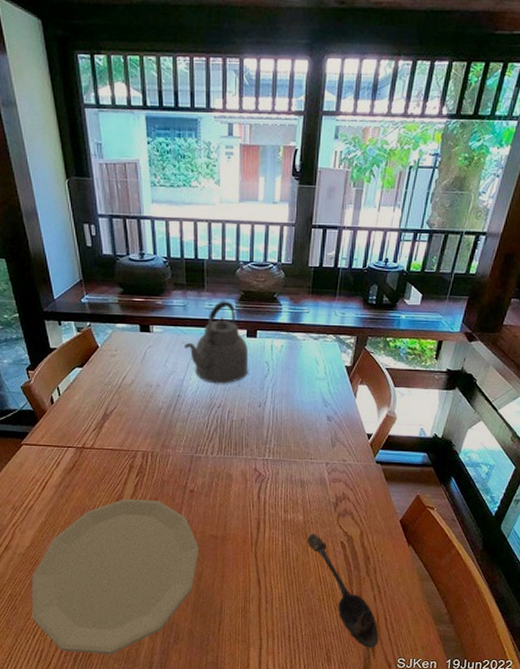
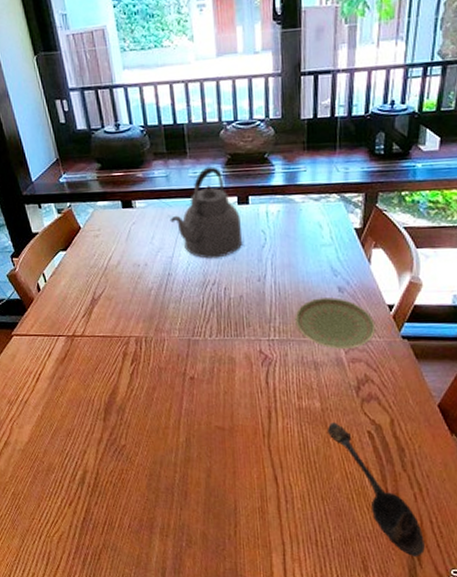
plate: present [31,499,200,655] -> none [33,389,206,559]
plate: none [288,425,356,470] -> present [295,297,376,349]

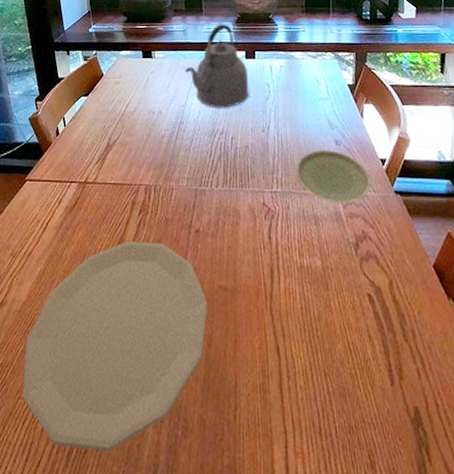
plate: none [33,389,206,559] -> present [23,242,208,453]
spoon: present [328,423,425,556] -> none [329,283,433,449]

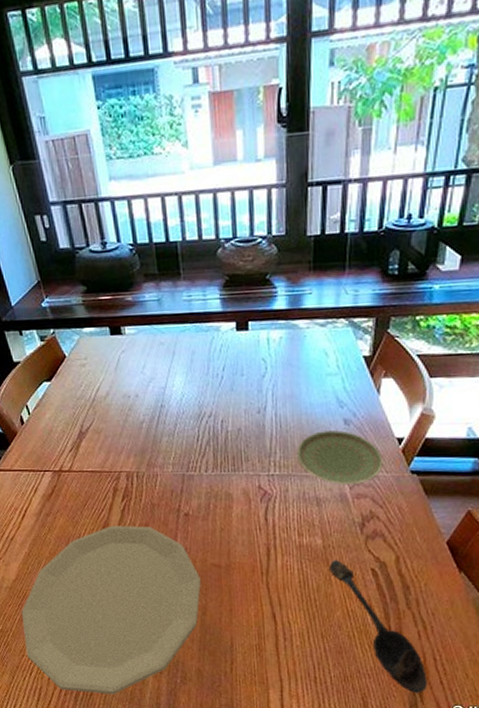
kettle: present [184,24,250,108] -> none [162,289,242,389]
spoon: none [329,283,433,449] -> present [330,560,427,693]

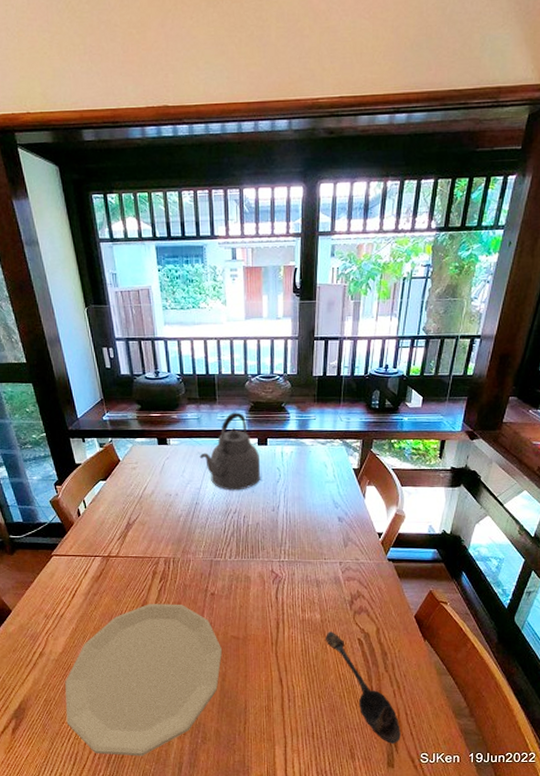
kettle: none [162,289,242,389] -> present [199,412,261,491]
plate: present [297,430,383,484] -> none [302,526,367,569]

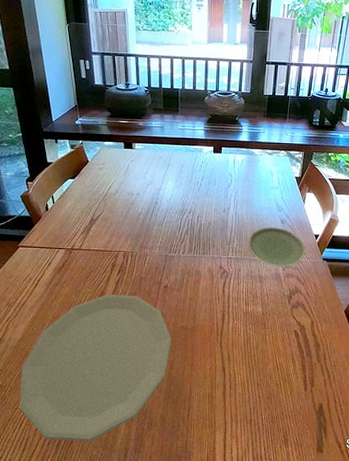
kettle: present [199,412,261,491] -> none [160,123,215,193]
plate: none [302,526,367,569] -> present [248,227,305,266]
spoon: present [326,632,401,744] -> none [266,324,330,430]

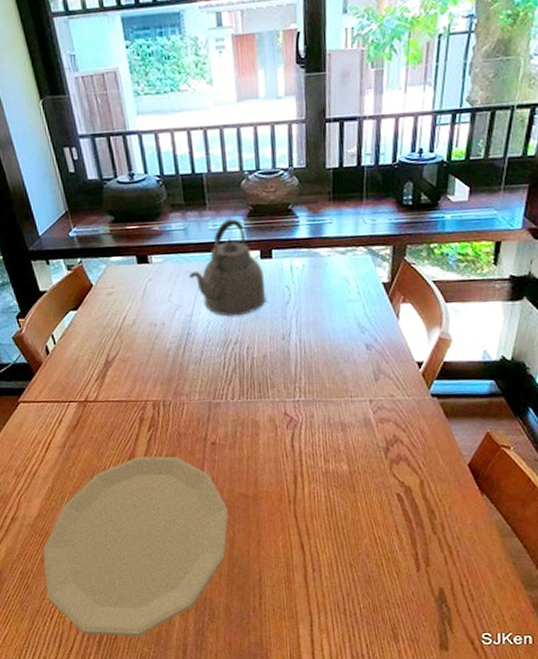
kettle: none [160,123,215,193] -> present [188,219,266,317]
plate: present [248,227,305,266] -> none [321,355,405,409]

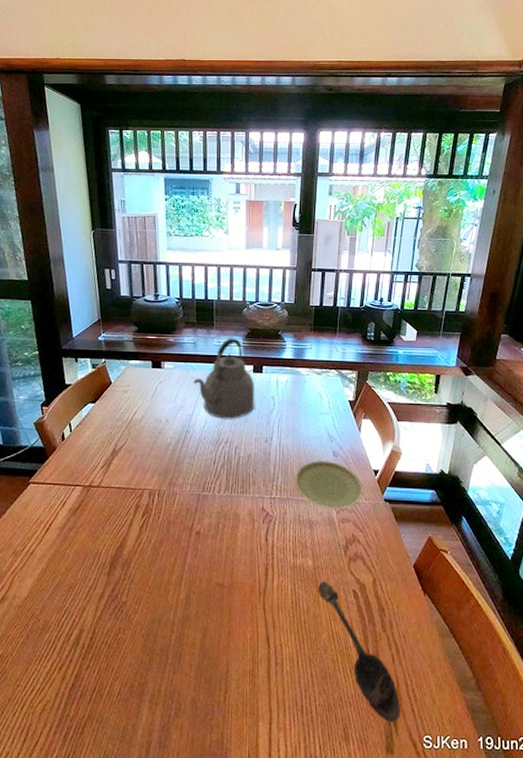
plate: present [43,456,229,638] -> none [22,542,205,732]
plate: none [321,355,405,409] -> present [295,461,363,509]
spoon: none [356,486,455,621] -> present [318,581,400,722]

